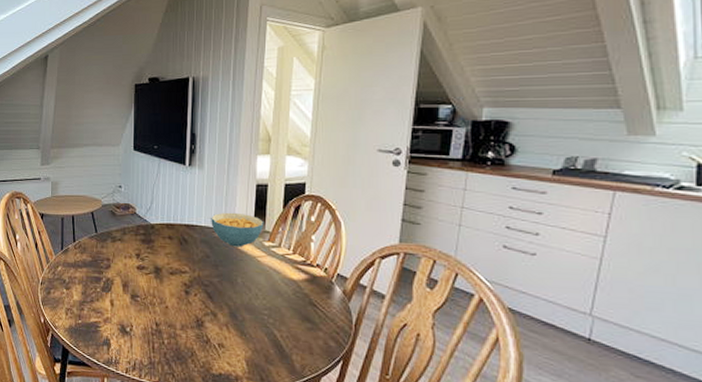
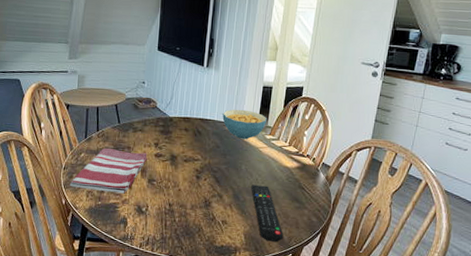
dish towel: none [47,260,129,312] -> present [69,148,148,194]
remote control: none [250,300,295,372] -> present [251,184,284,243]

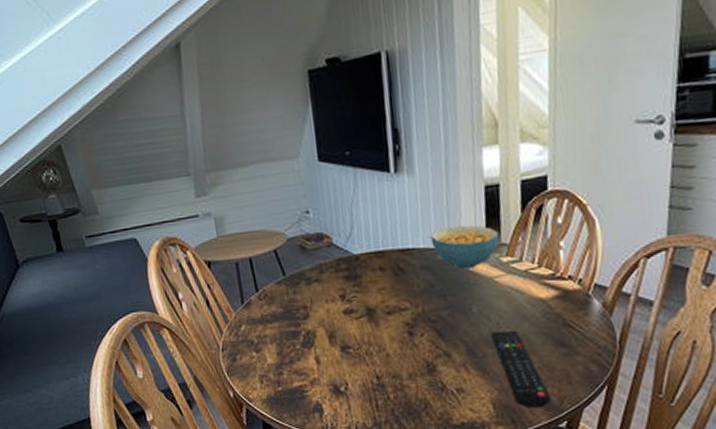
dish towel: present [69,148,148,194] -> none [234,311,334,373]

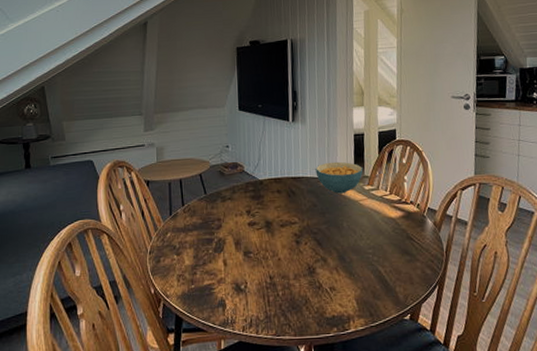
remote control: present [491,330,551,409] -> none [356,241,399,304]

